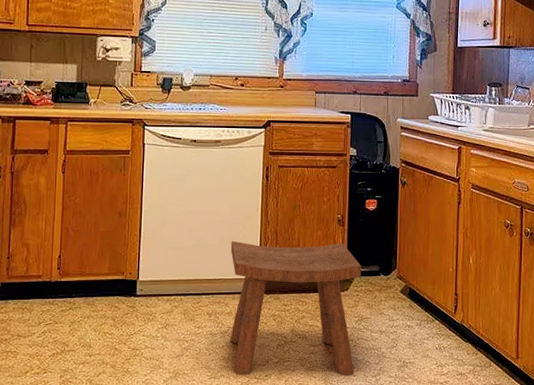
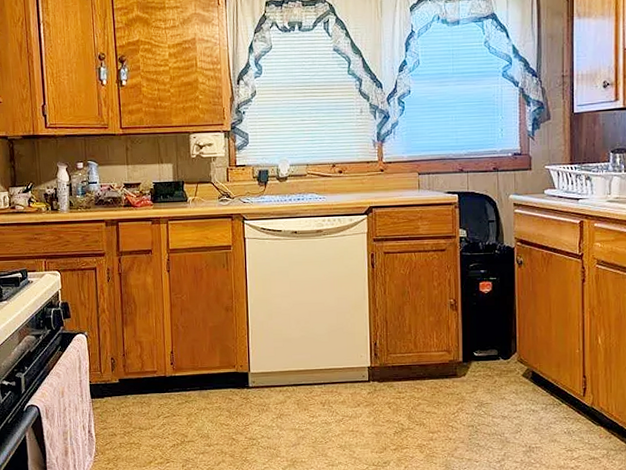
stool: present [230,240,362,376] -> none [339,328,479,462]

